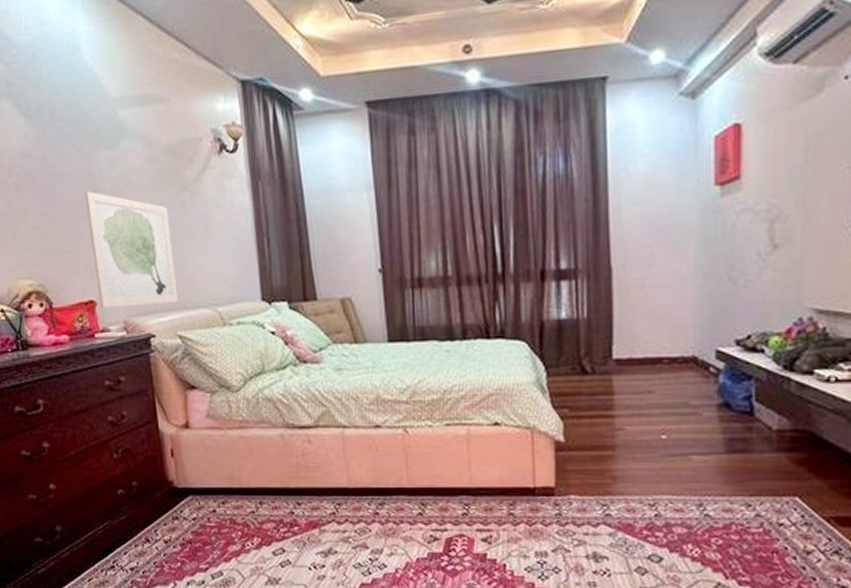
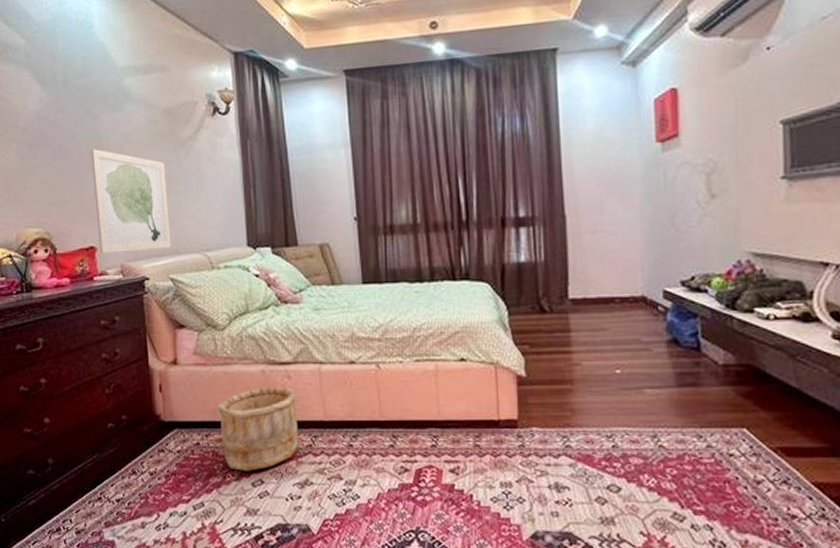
wooden bucket: none [234,452,321,540] -> present [217,387,298,471]

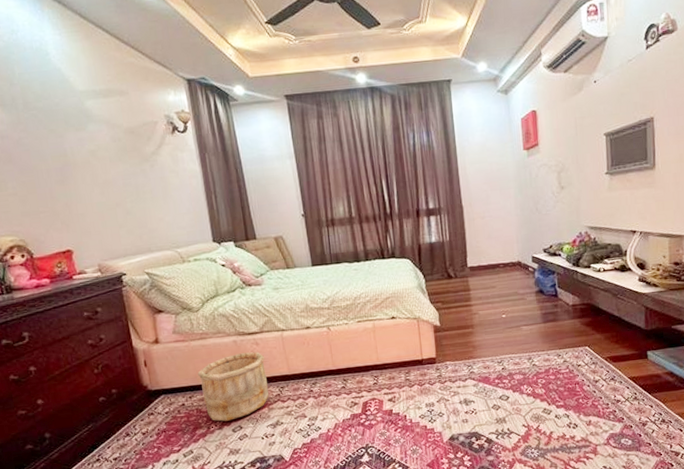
wall art: present [90,148,172,254] -> none [58,164,145,256]

